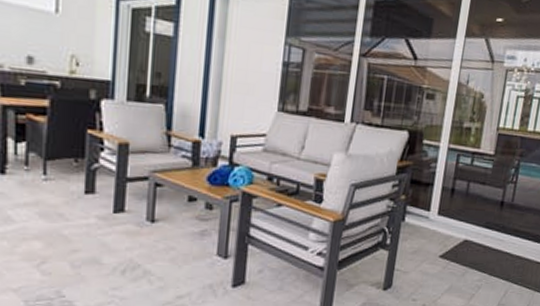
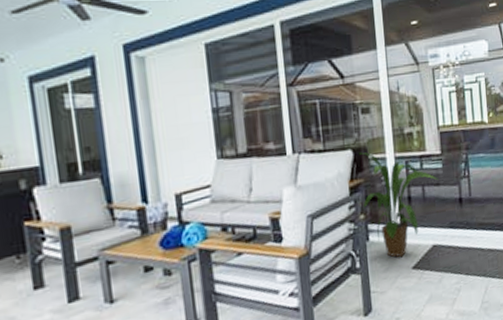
house plant: none [404,135,486,244] -> present [358,152,439,258]

